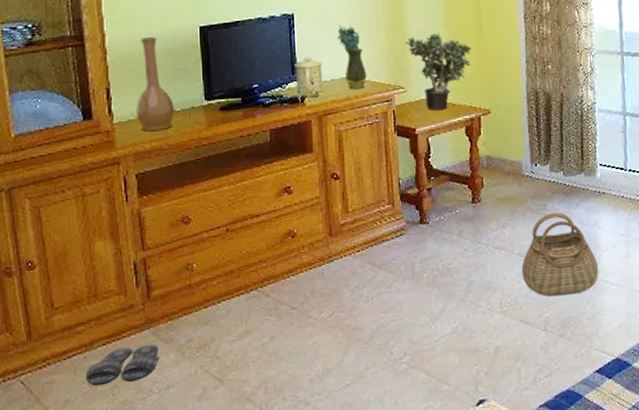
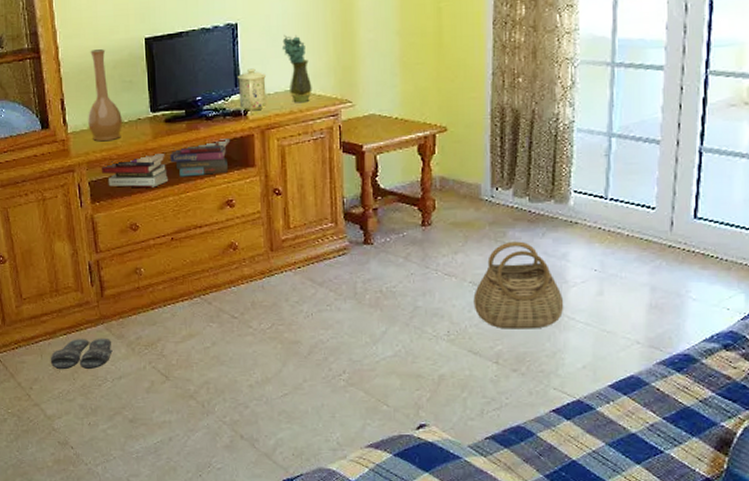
books: none [151,139,223,179] -> present [102,151,168,189]
books: none [225,125,288,166] -> present [169,138,231,177]
potted plant: present [405,32,471,111] -> none [354,41,429,127]

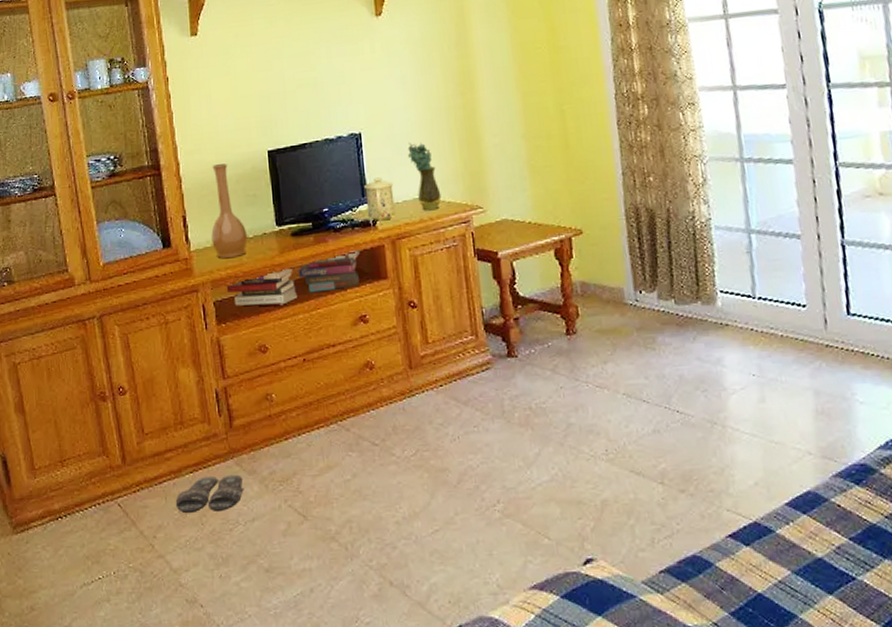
basket: present [473,241,564,329] -> none [629,347,727,445]

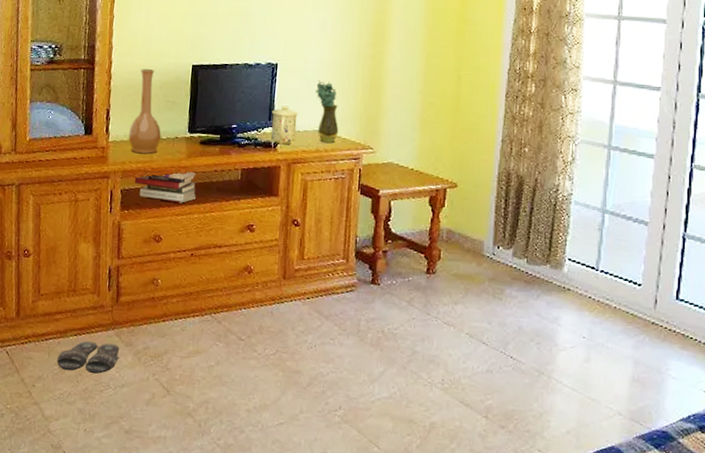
books: present [298,250,361,293] -> none [200,166,259,200]

